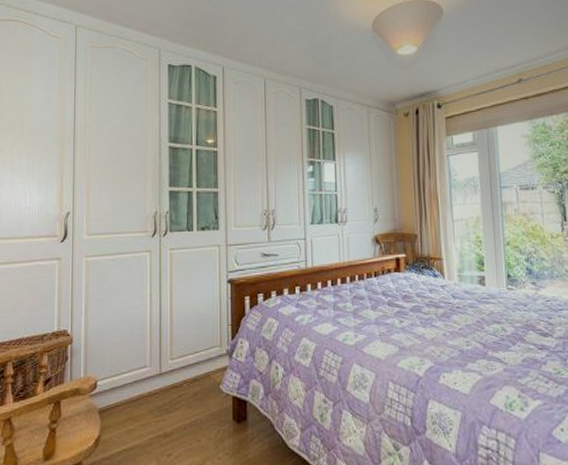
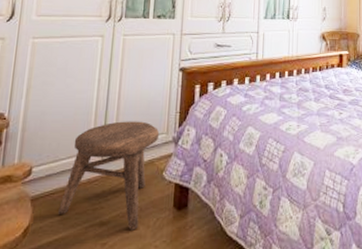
stool: none [125,335,213,442] -> present [58,121,160,231]

